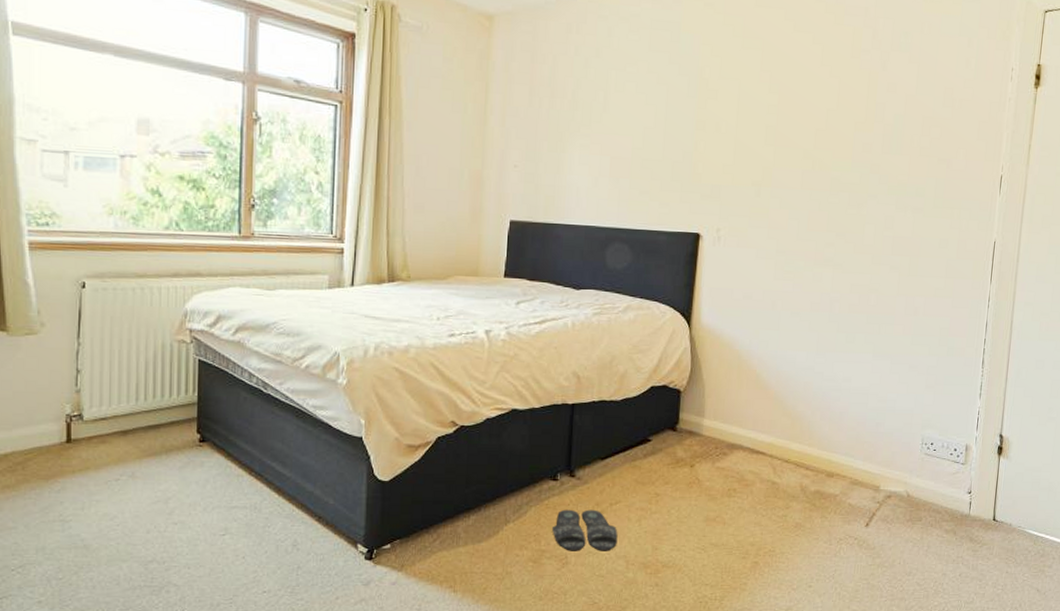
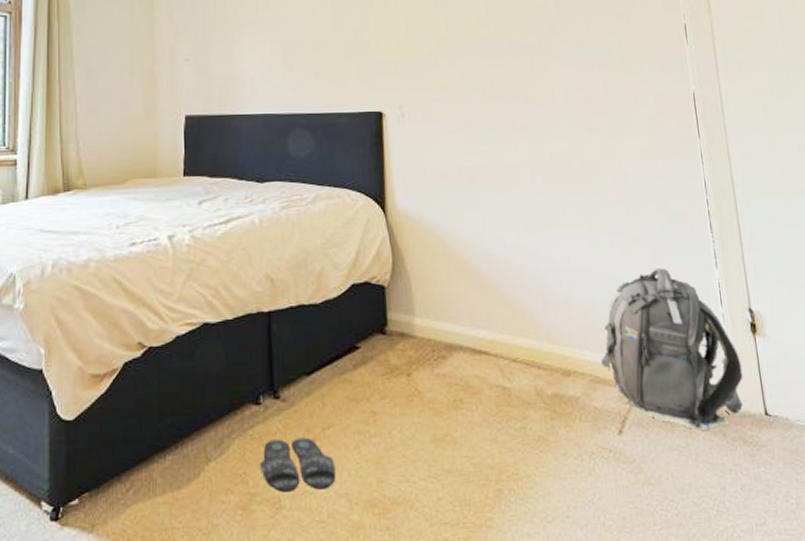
backpack: none [862,394,983,528] -> present [601,268,745,430]

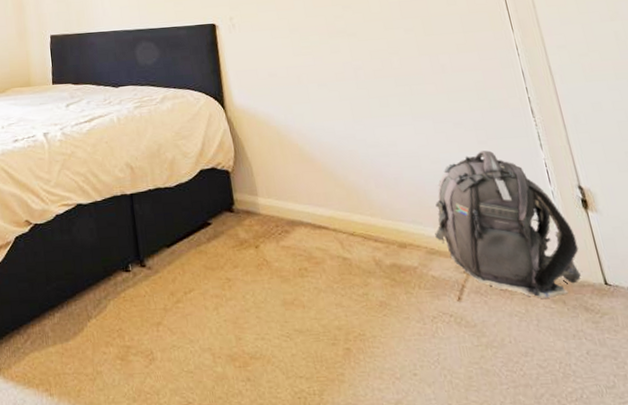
slippers: present [259,437,336,492] -> none [132,299,199,346]

